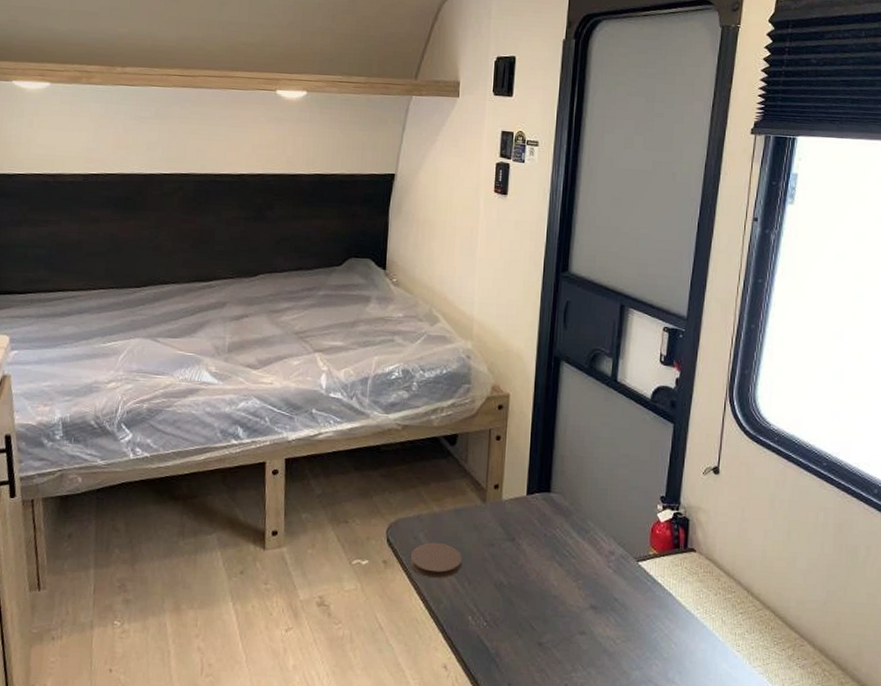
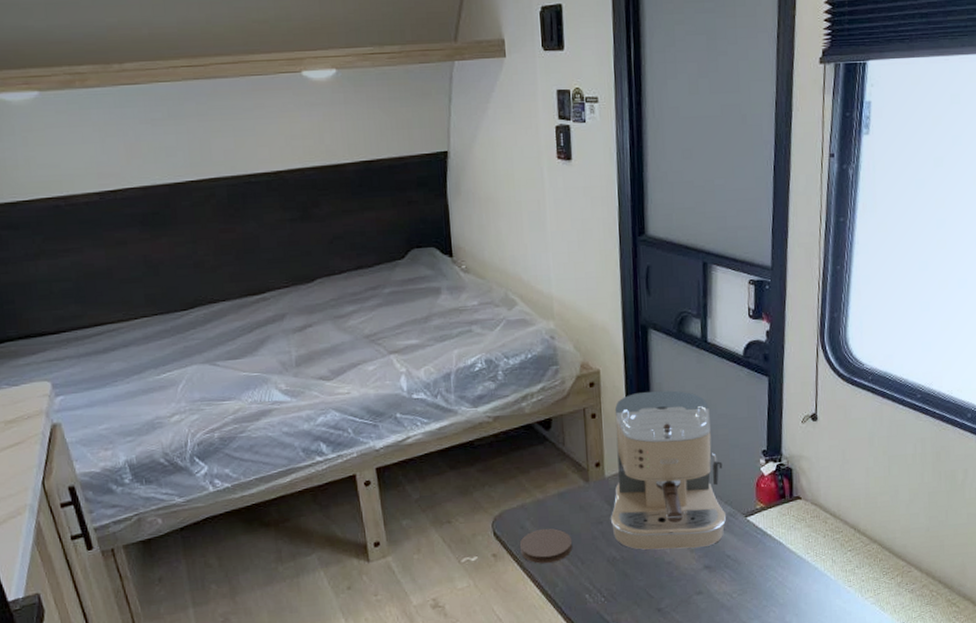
coffee maker: none [502,421,620,586] -> present [610,390,727,550]

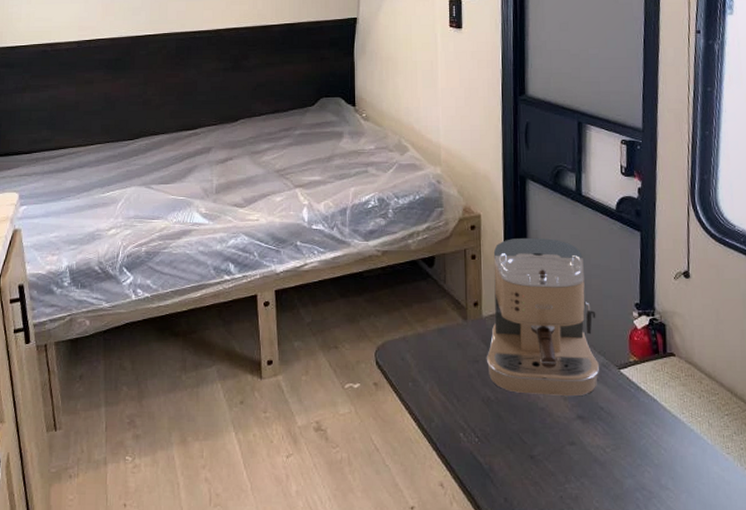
coaster: present [519,528,573,564] -> none [399,362,450,398]

